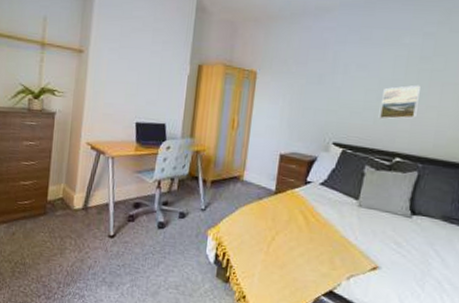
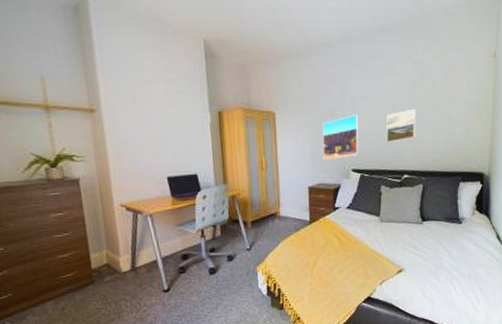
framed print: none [301,84,350,130] -> present [322,114,359,161]

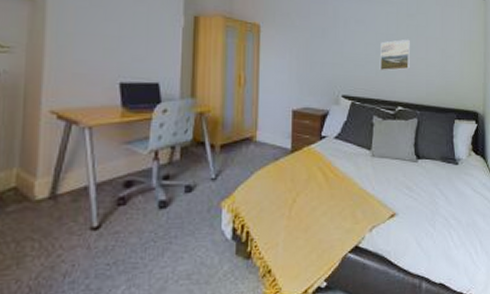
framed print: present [322,114,359,161] -> none [311,38,352,83]

